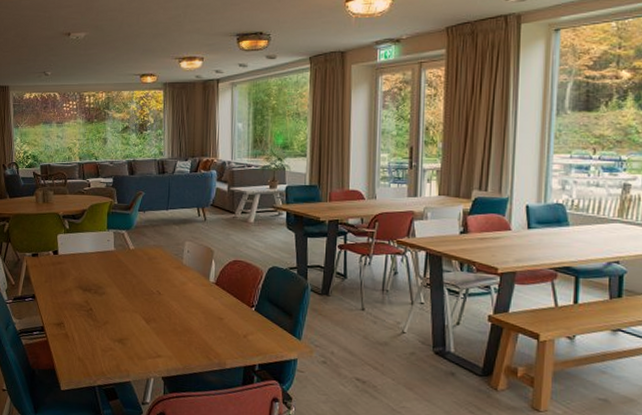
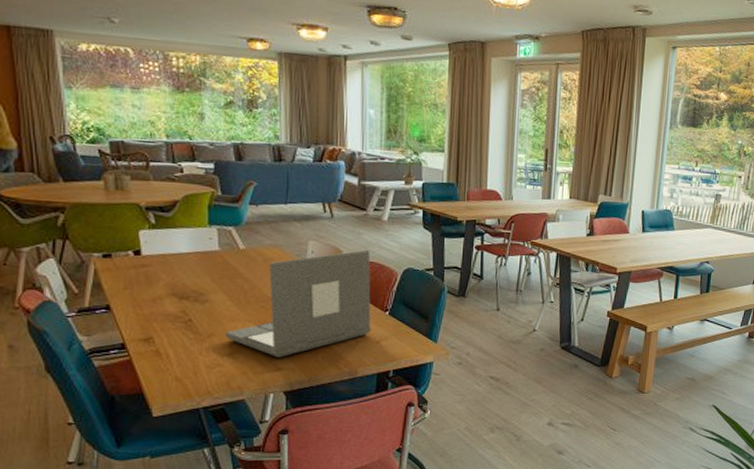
laptop: none [117,249,239,346] -> present [226,249,371,358]

